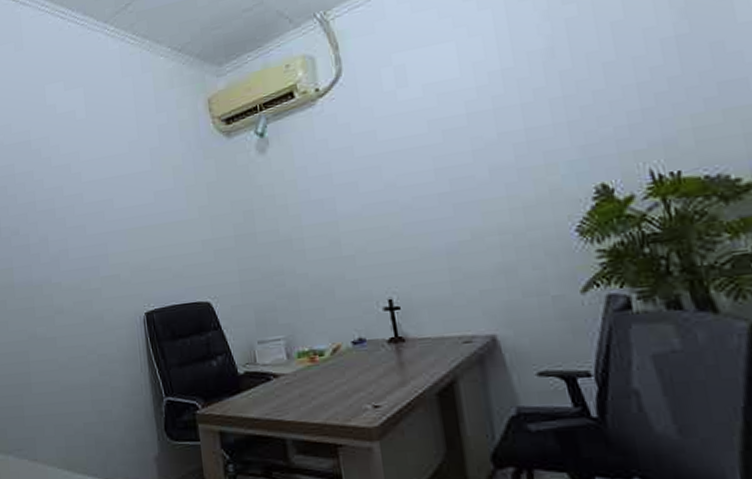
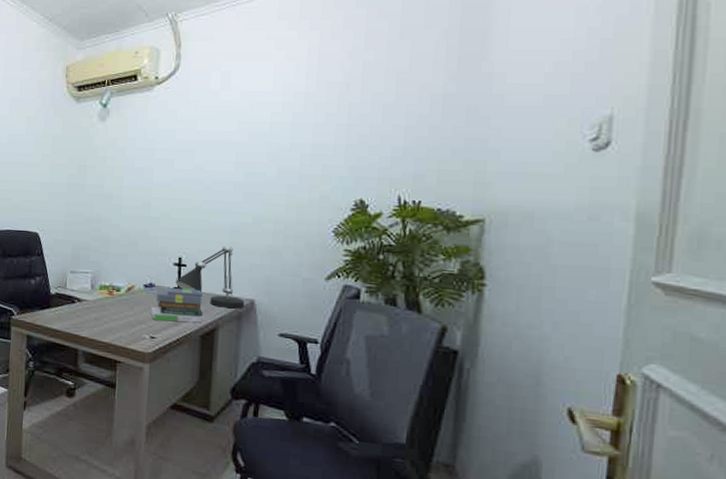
books: none [367,336,435,384] -> present [151,288,203,323]
desk lamp: none [390,273,485,353] -> present [175,246,245,309]

